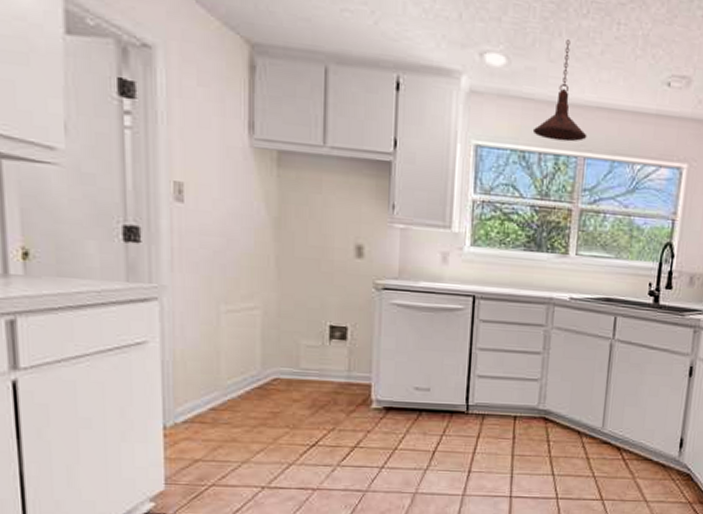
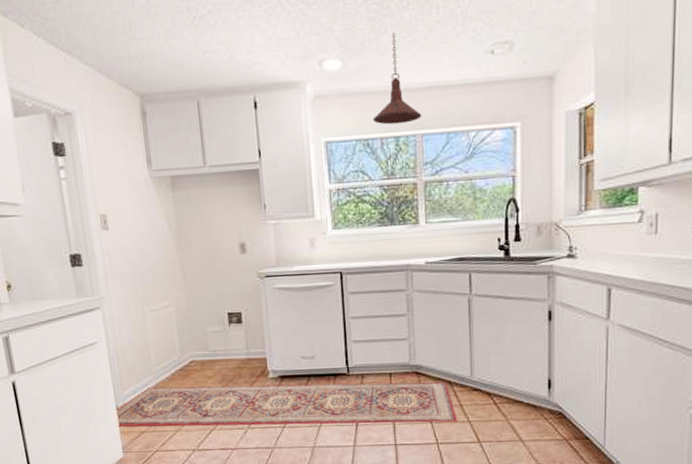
rug: none [161,406,583,476] -> present [115,381,458,427]

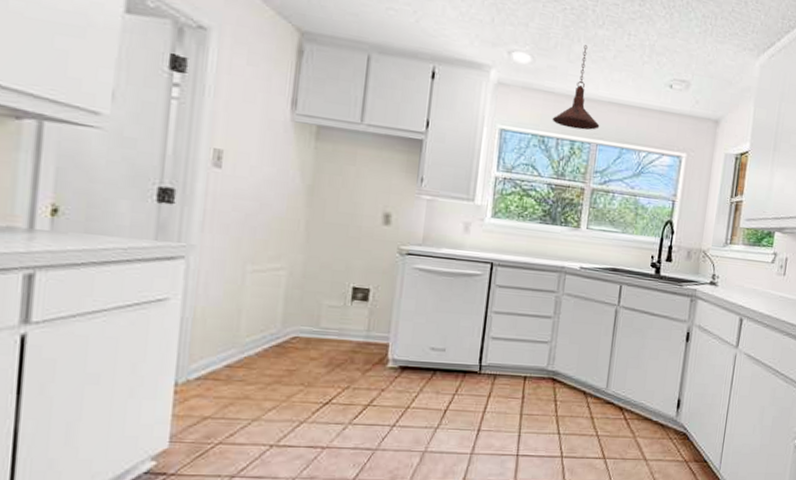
rug: present [115,381,458,427] -> none [170,363,587,434]

